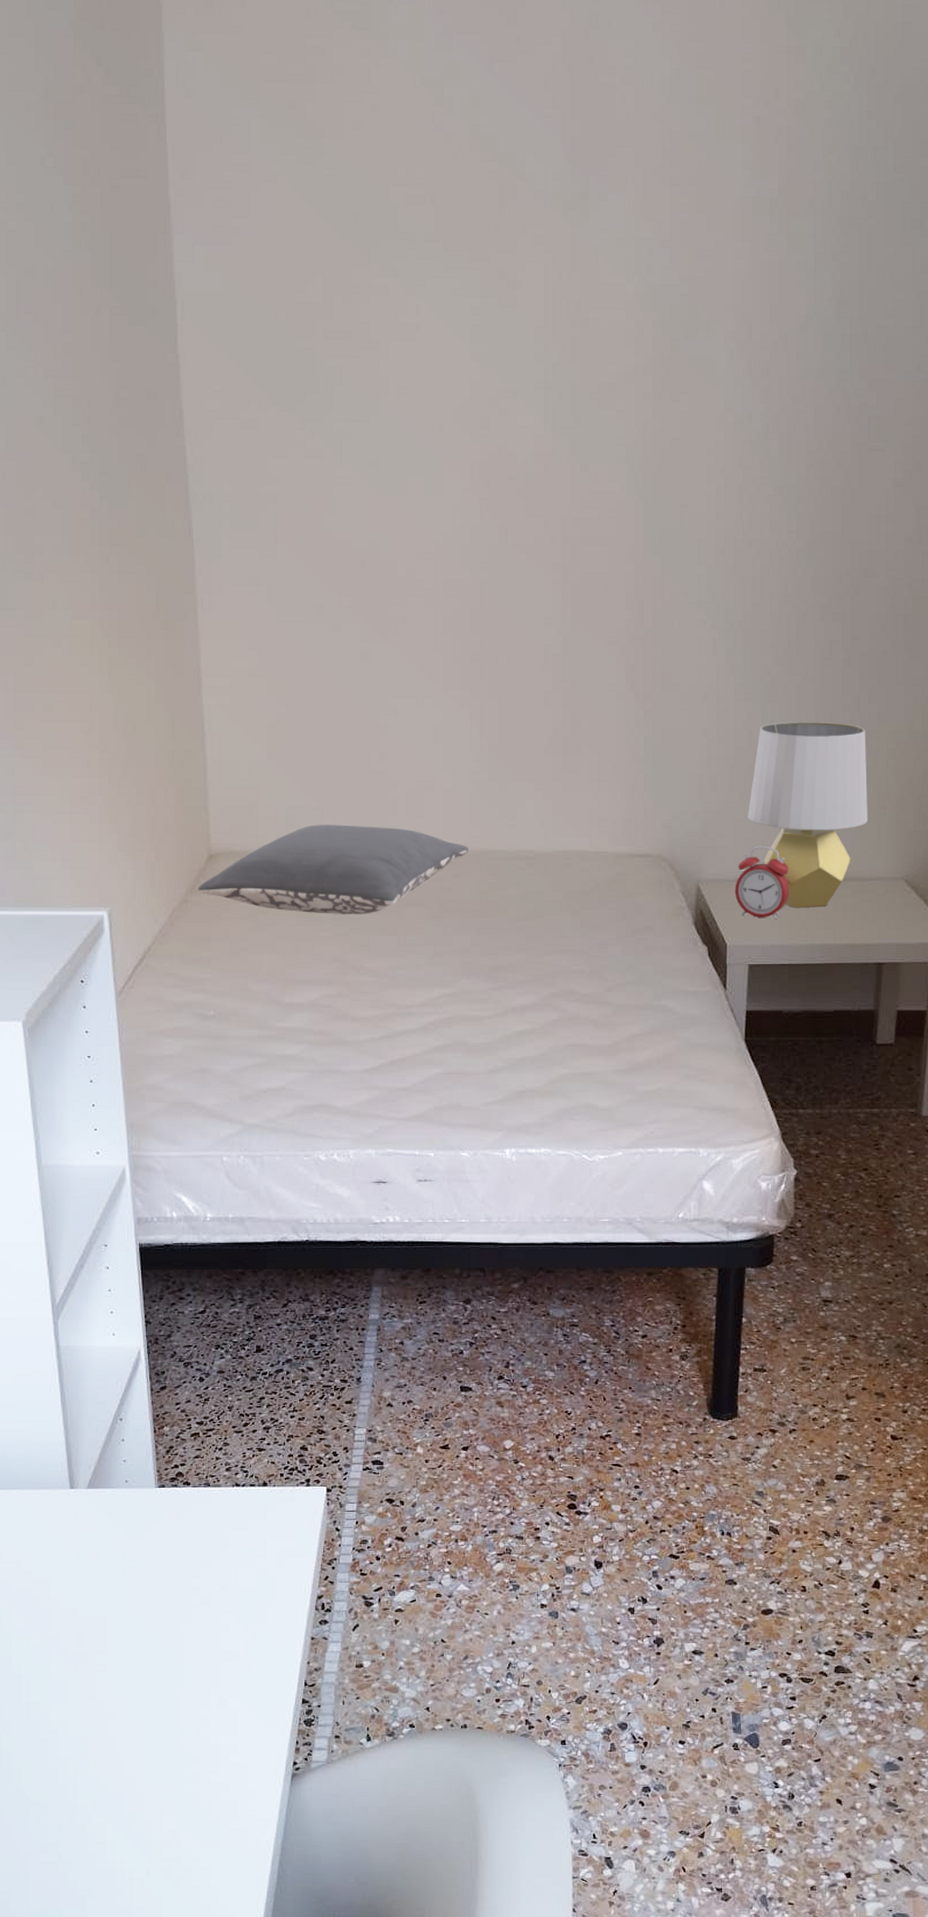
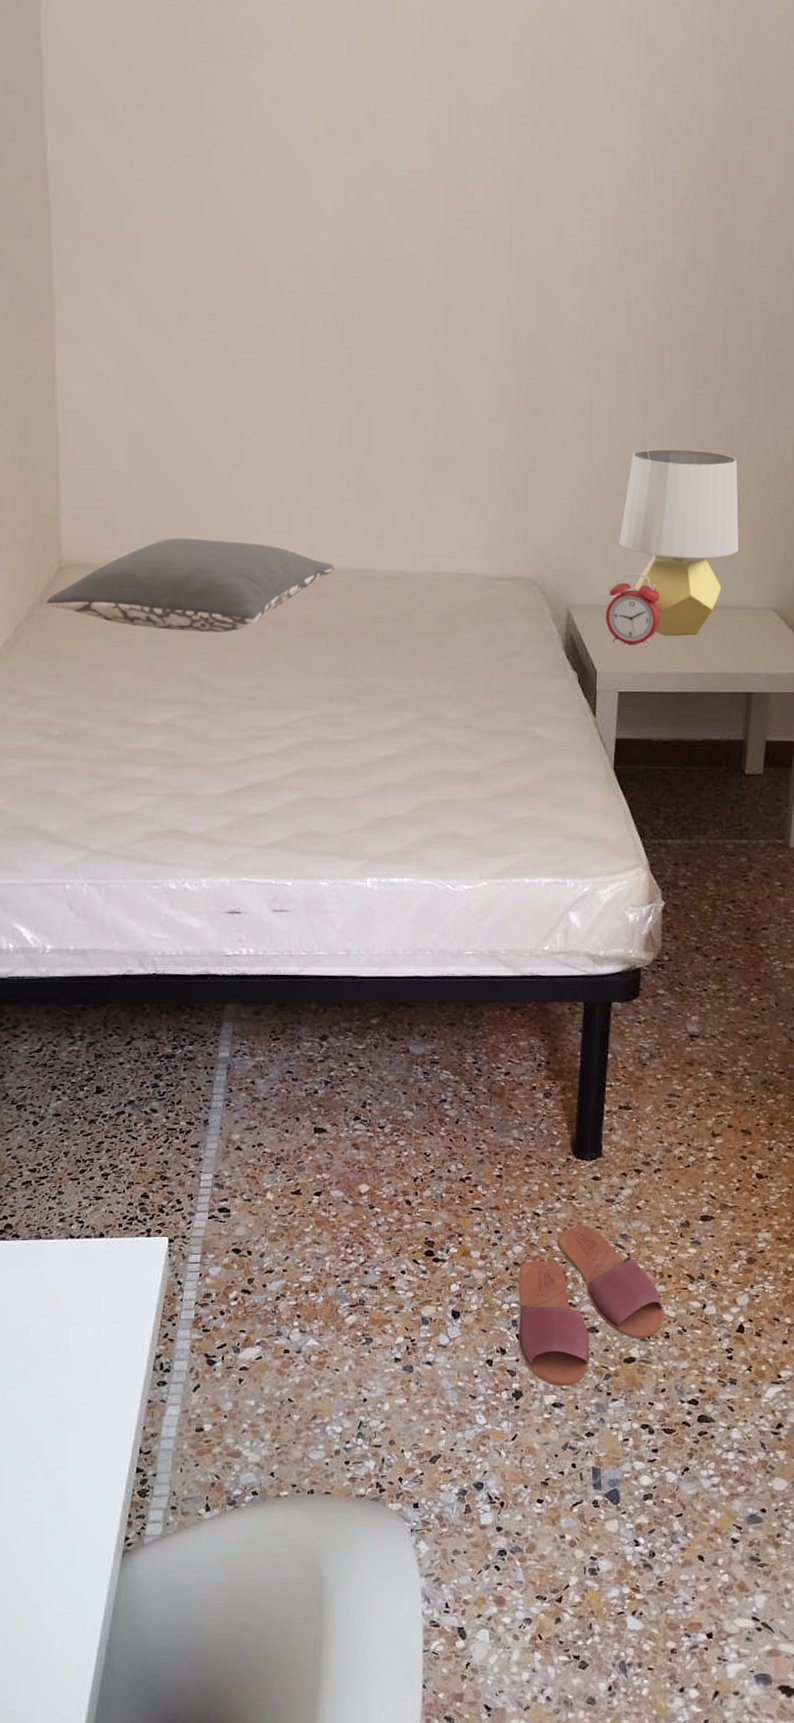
slippers: none [658,1482,801,1635] -> present [518,1225,664,1386]

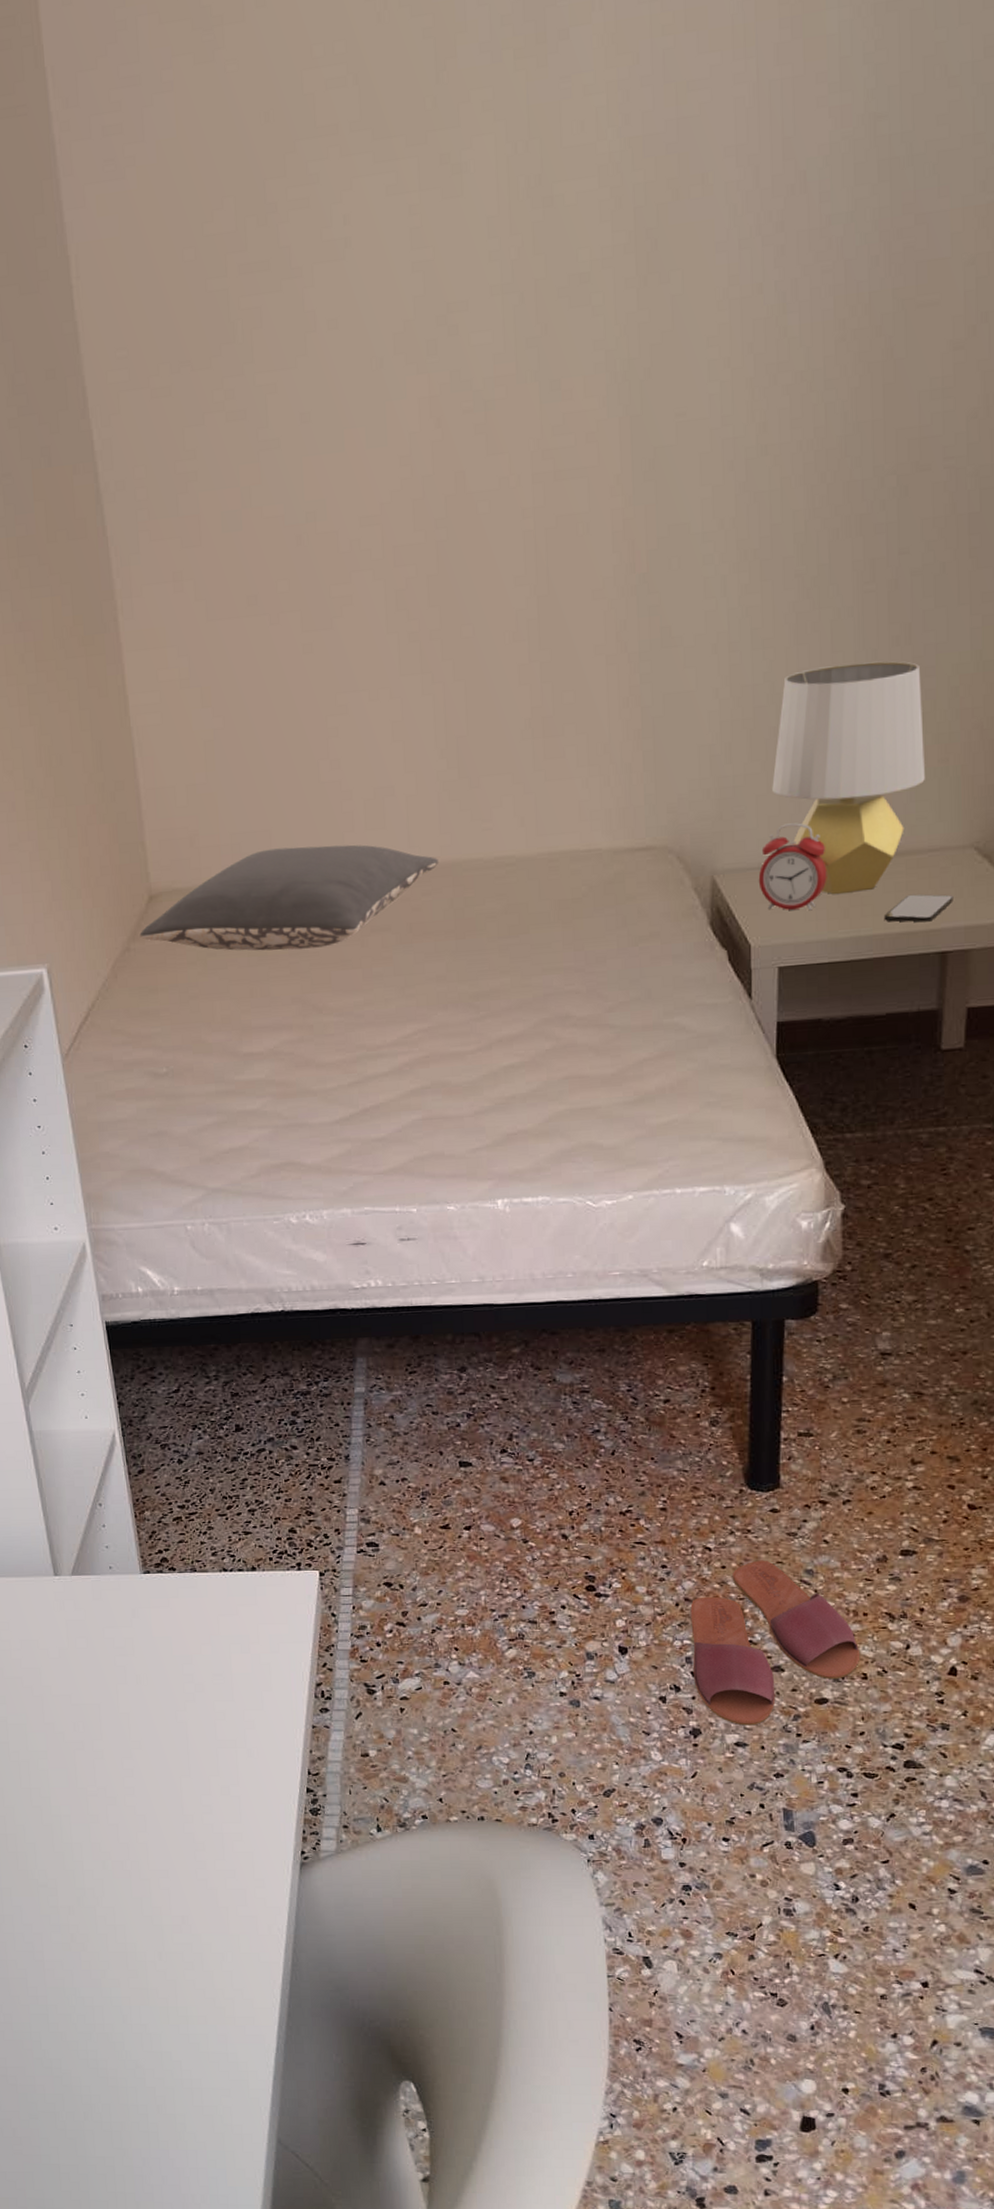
phone: none [703,642,758,667] -> present [883,894,953,923]

